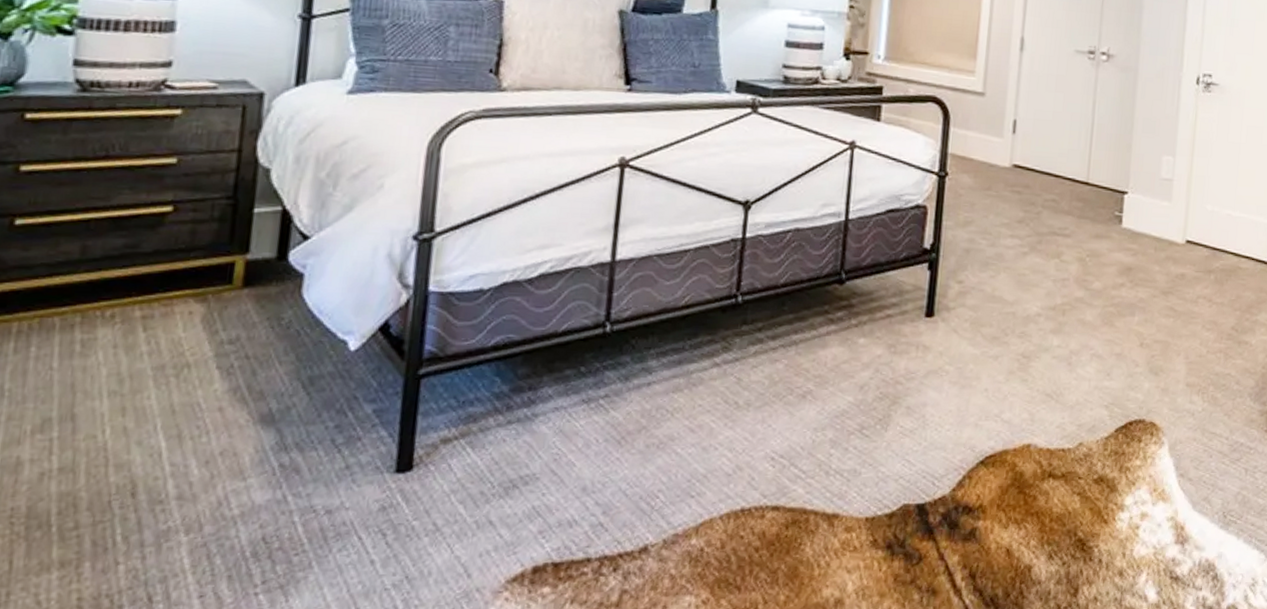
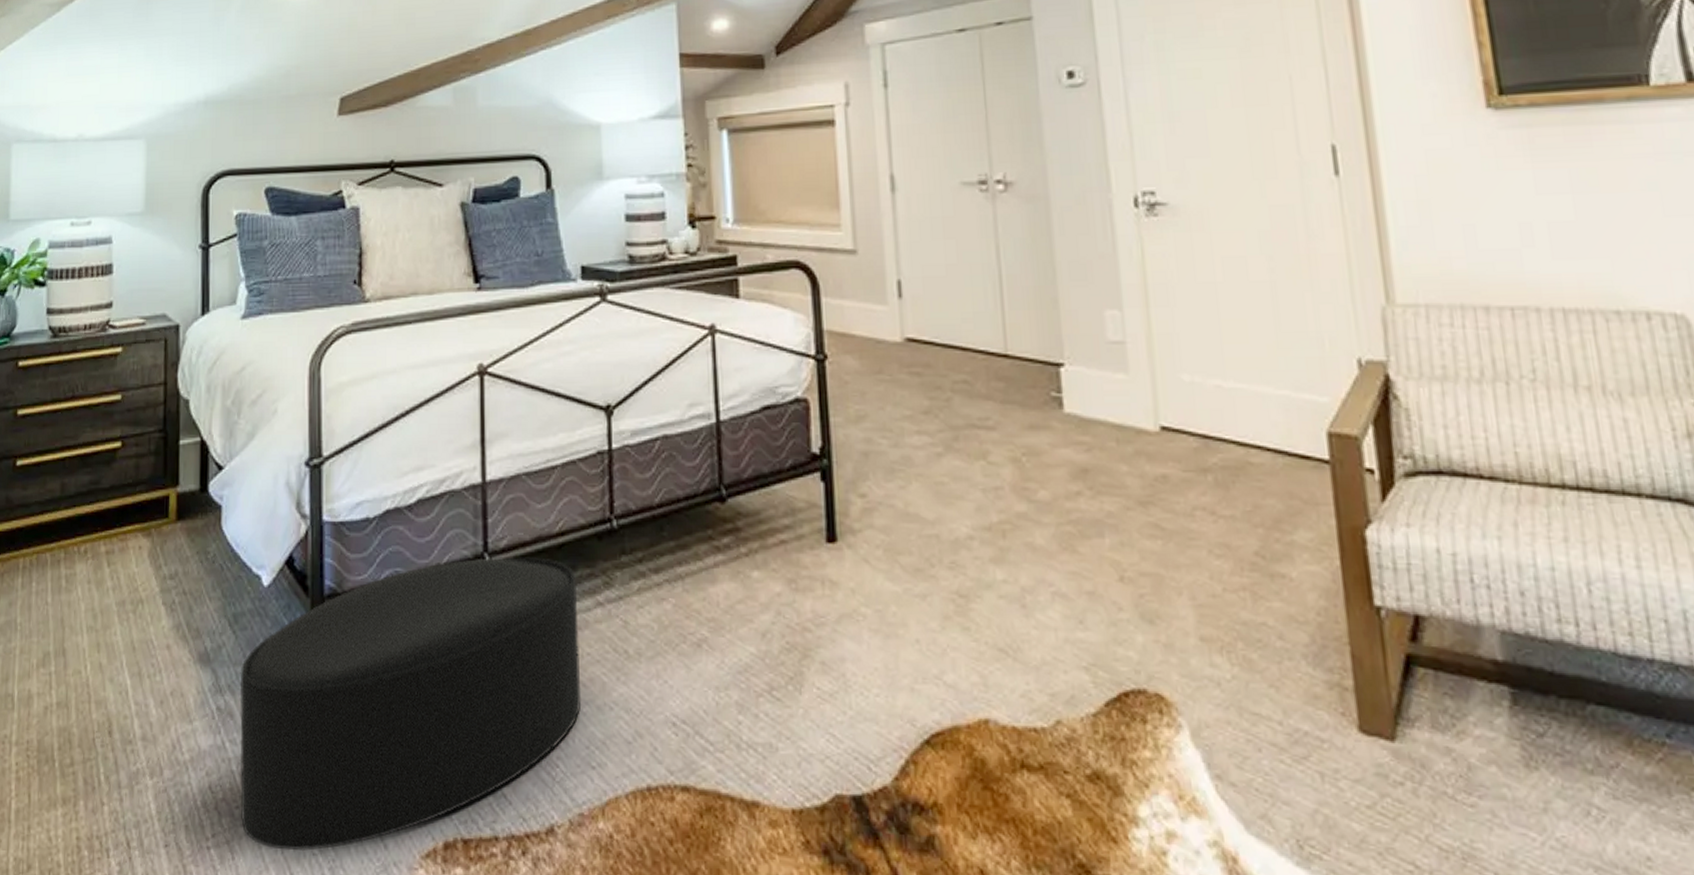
ottoman: none [299,326,697,589] -> present [239,557,582,852]

